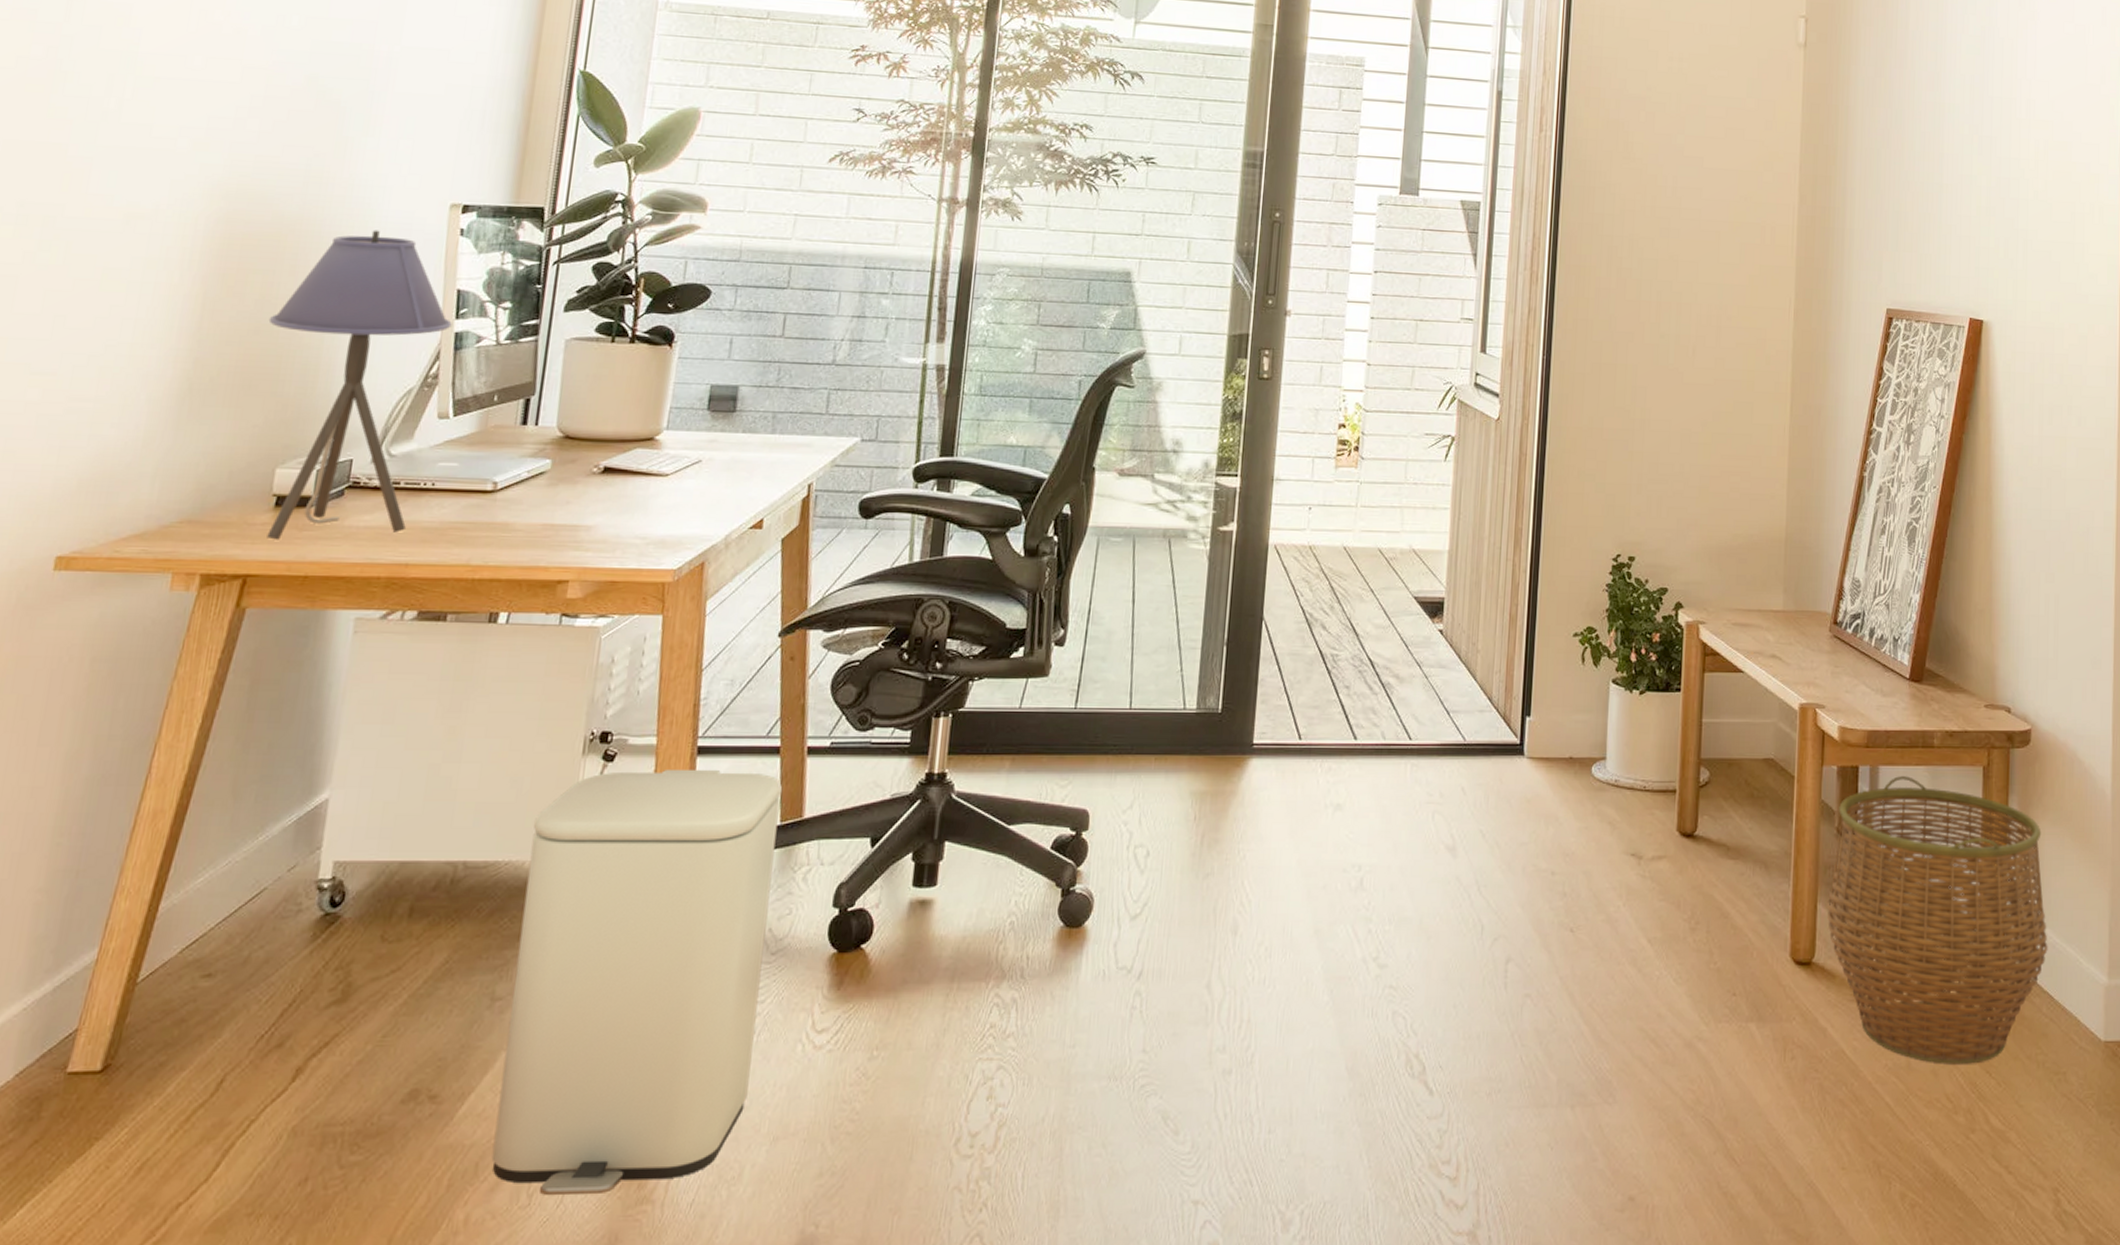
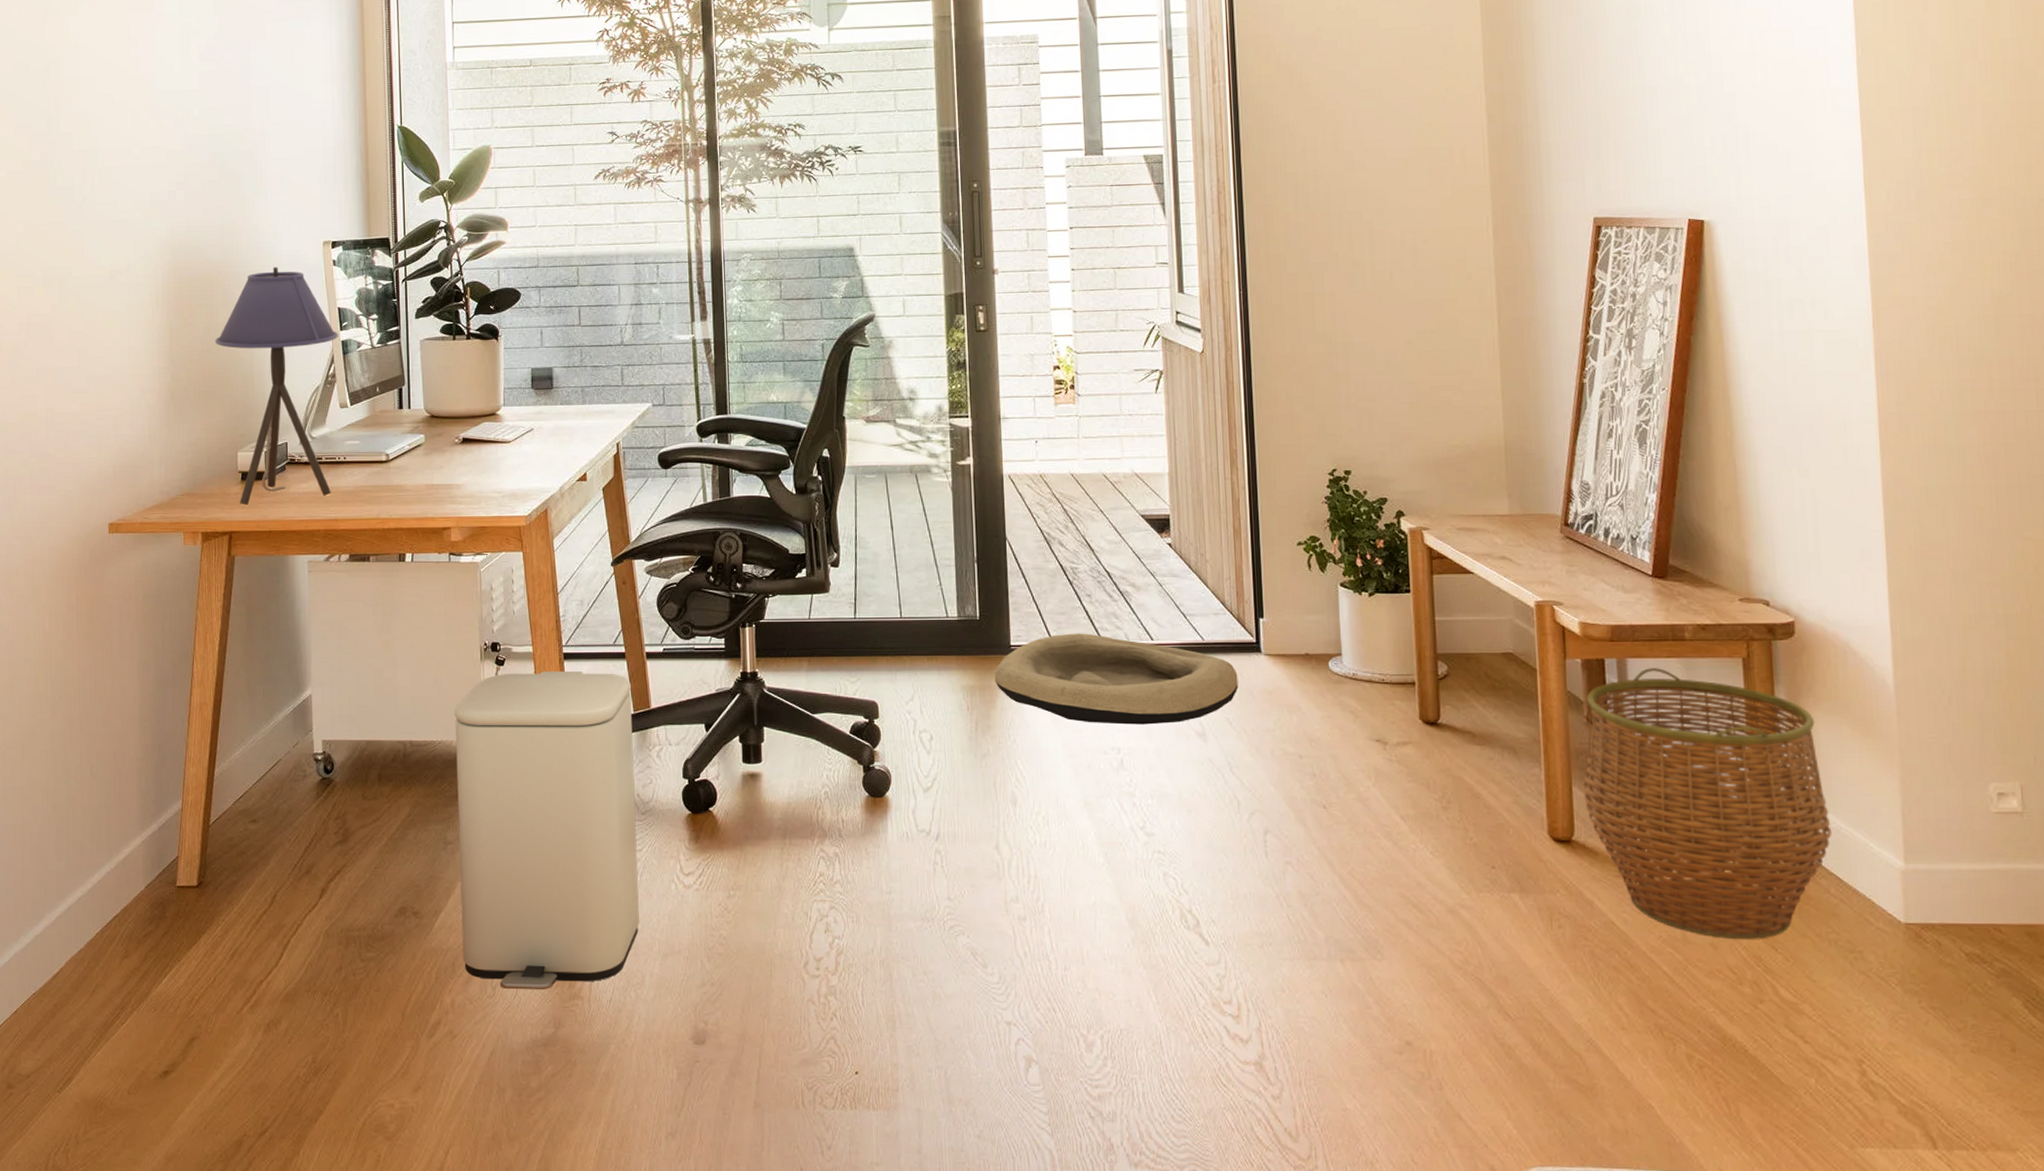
dog bed: none [1230,730,1497,838] -> present [994,633,1239,725]

